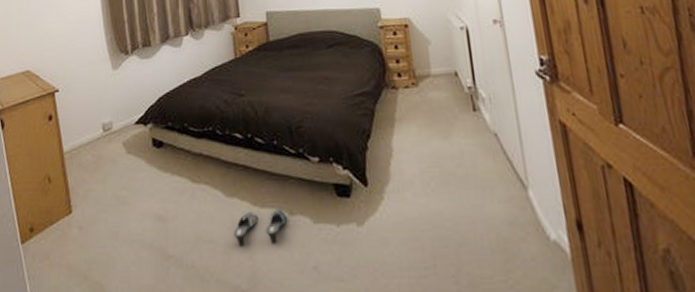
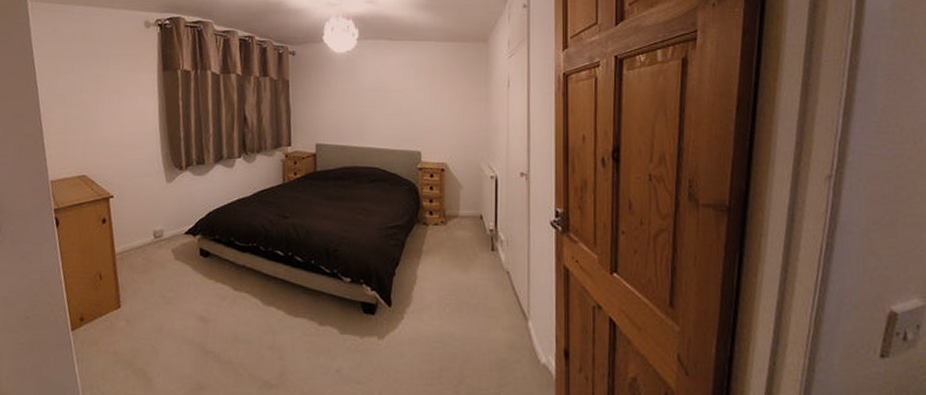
slippers: present [233,209,287,247] -> none [267,319,317,349]

